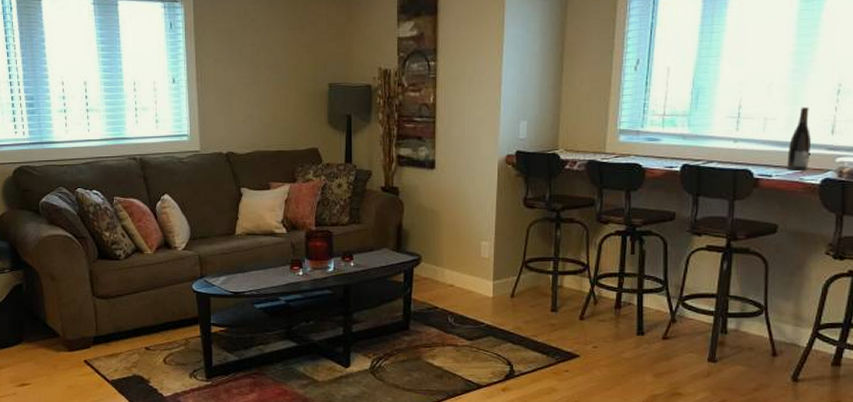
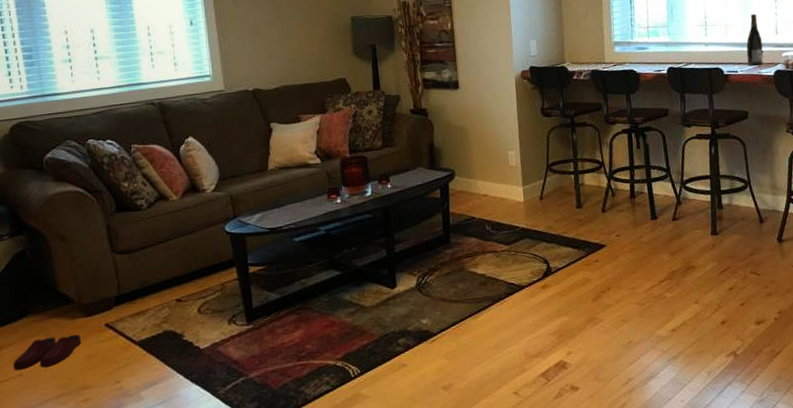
slippers: none [9,364,64,390] -> present [12,334,82,370]

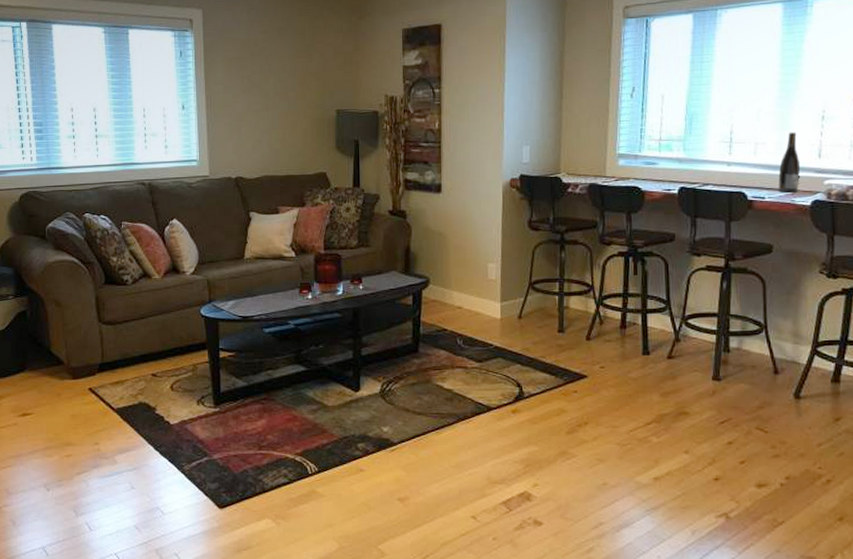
slippers: present [12,334,82,370] -> none [10,393,68,420]

